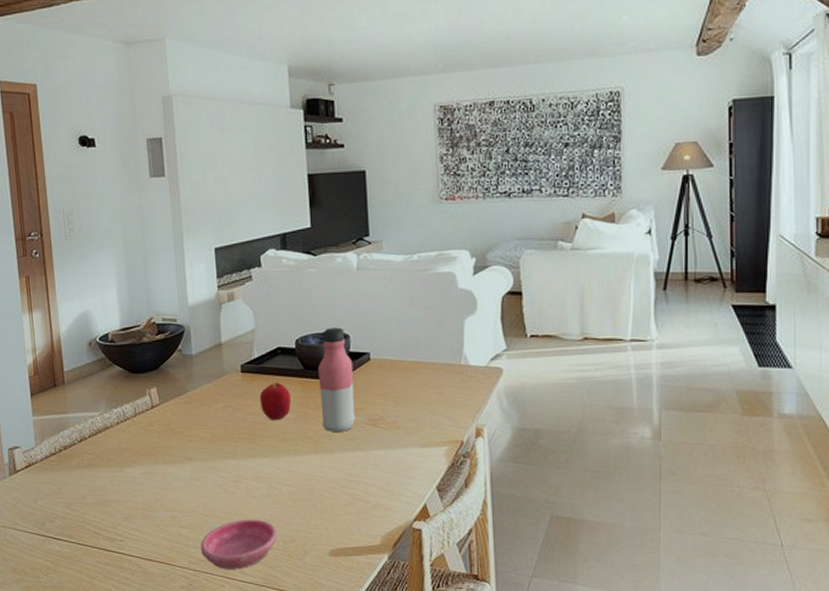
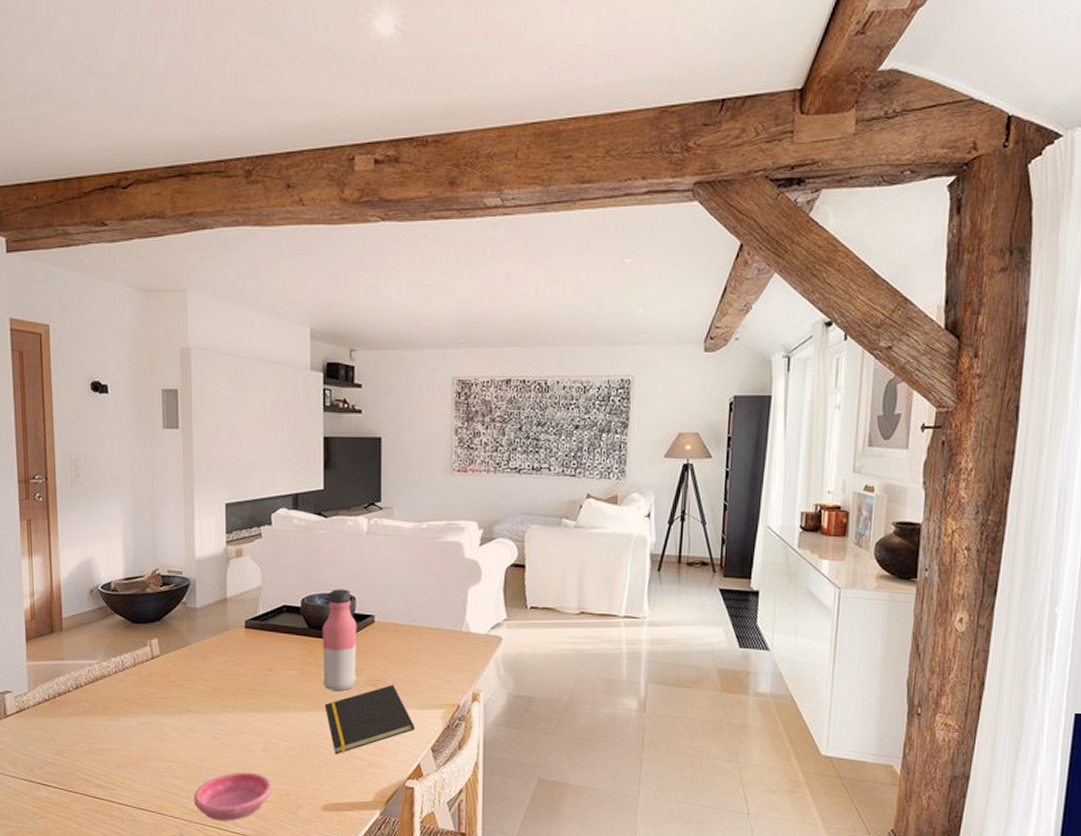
fruit: present [259,382,292,420] -> none [262,639,294,676]
notepad: none [325,423,419,498] -> present [324,684,415,755]

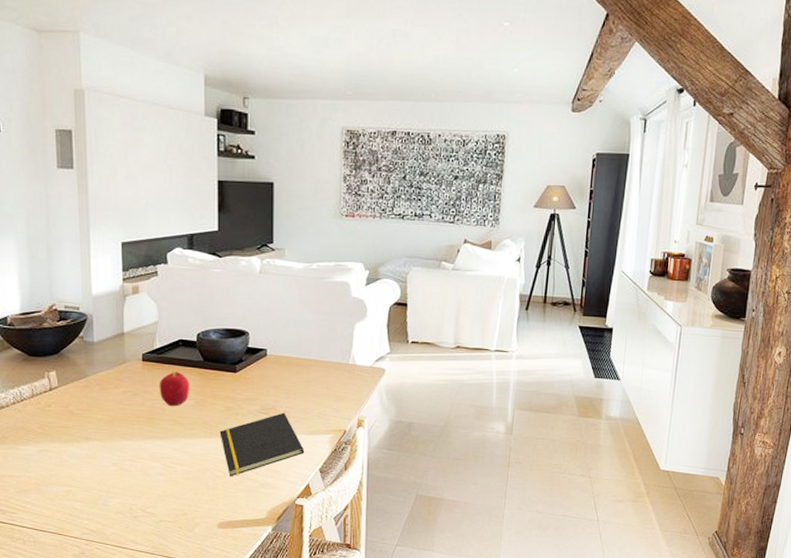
saucer: present [193,772,271,821] -> none [93,494,169,540]
fruit: none [262,639,294,676] -> present [159,371,190,406]
water bottle: present [323,589,357,692] -> none [218,324,250,419]

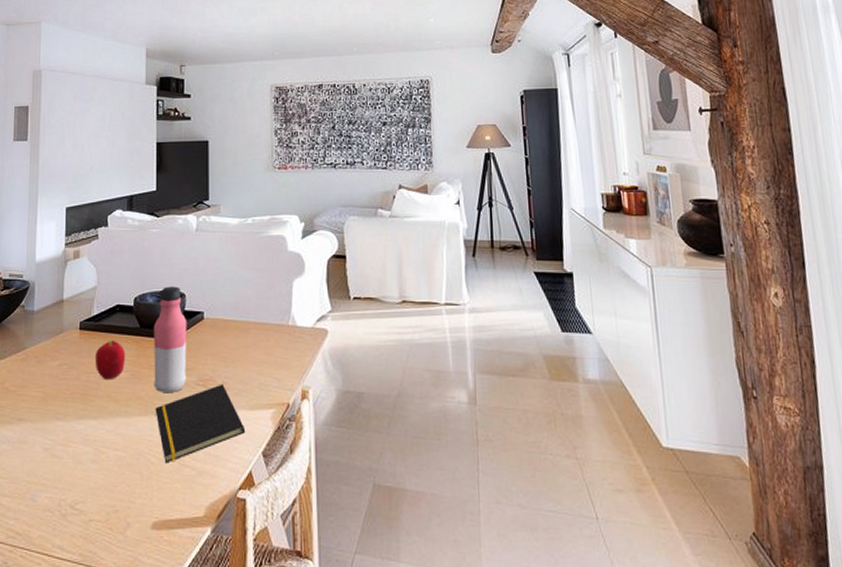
water bottle: none [218,324,250,419] -> present [154,286,187,394]

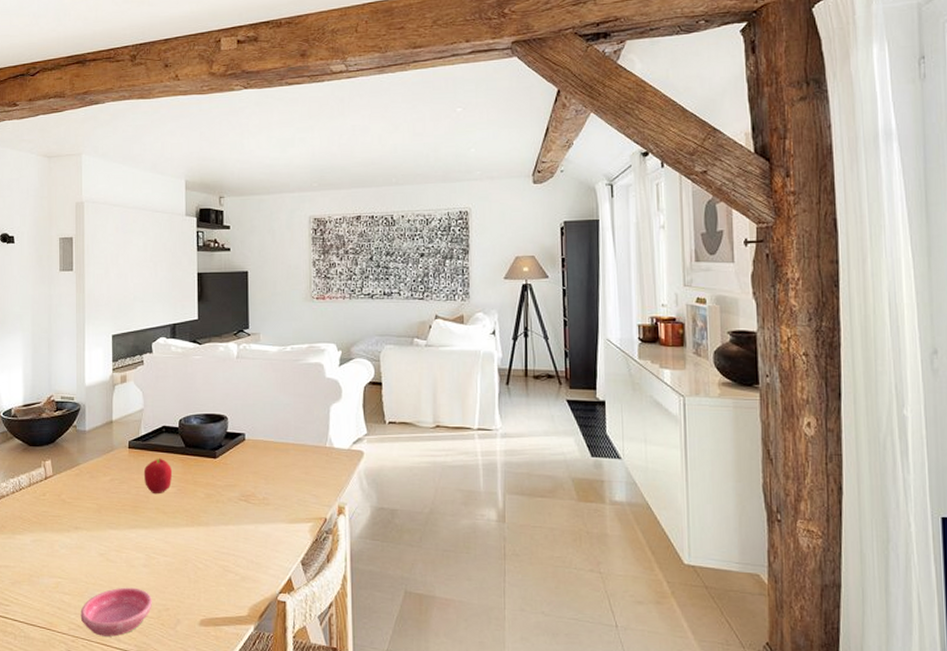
saucer: none [20,486,100,545] -> present [80,587,152,637]
water bottle: present [154,286,187,394] -> none [198,410,230,507]
notepad: present [155,384,246,464] -> none [201,499,286,569]

